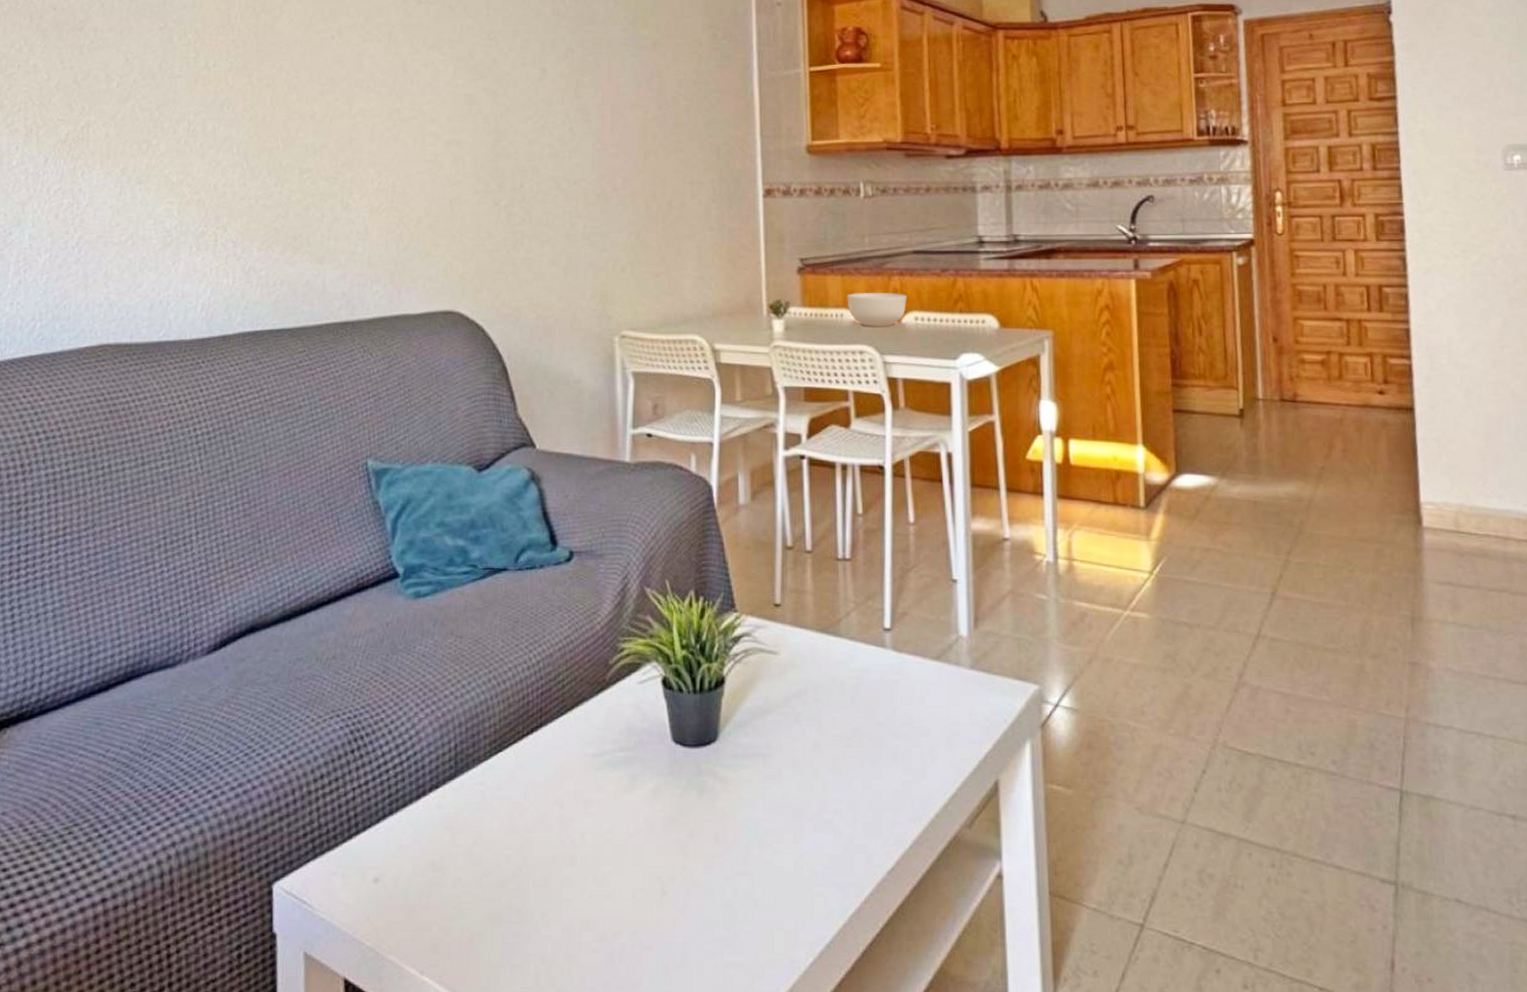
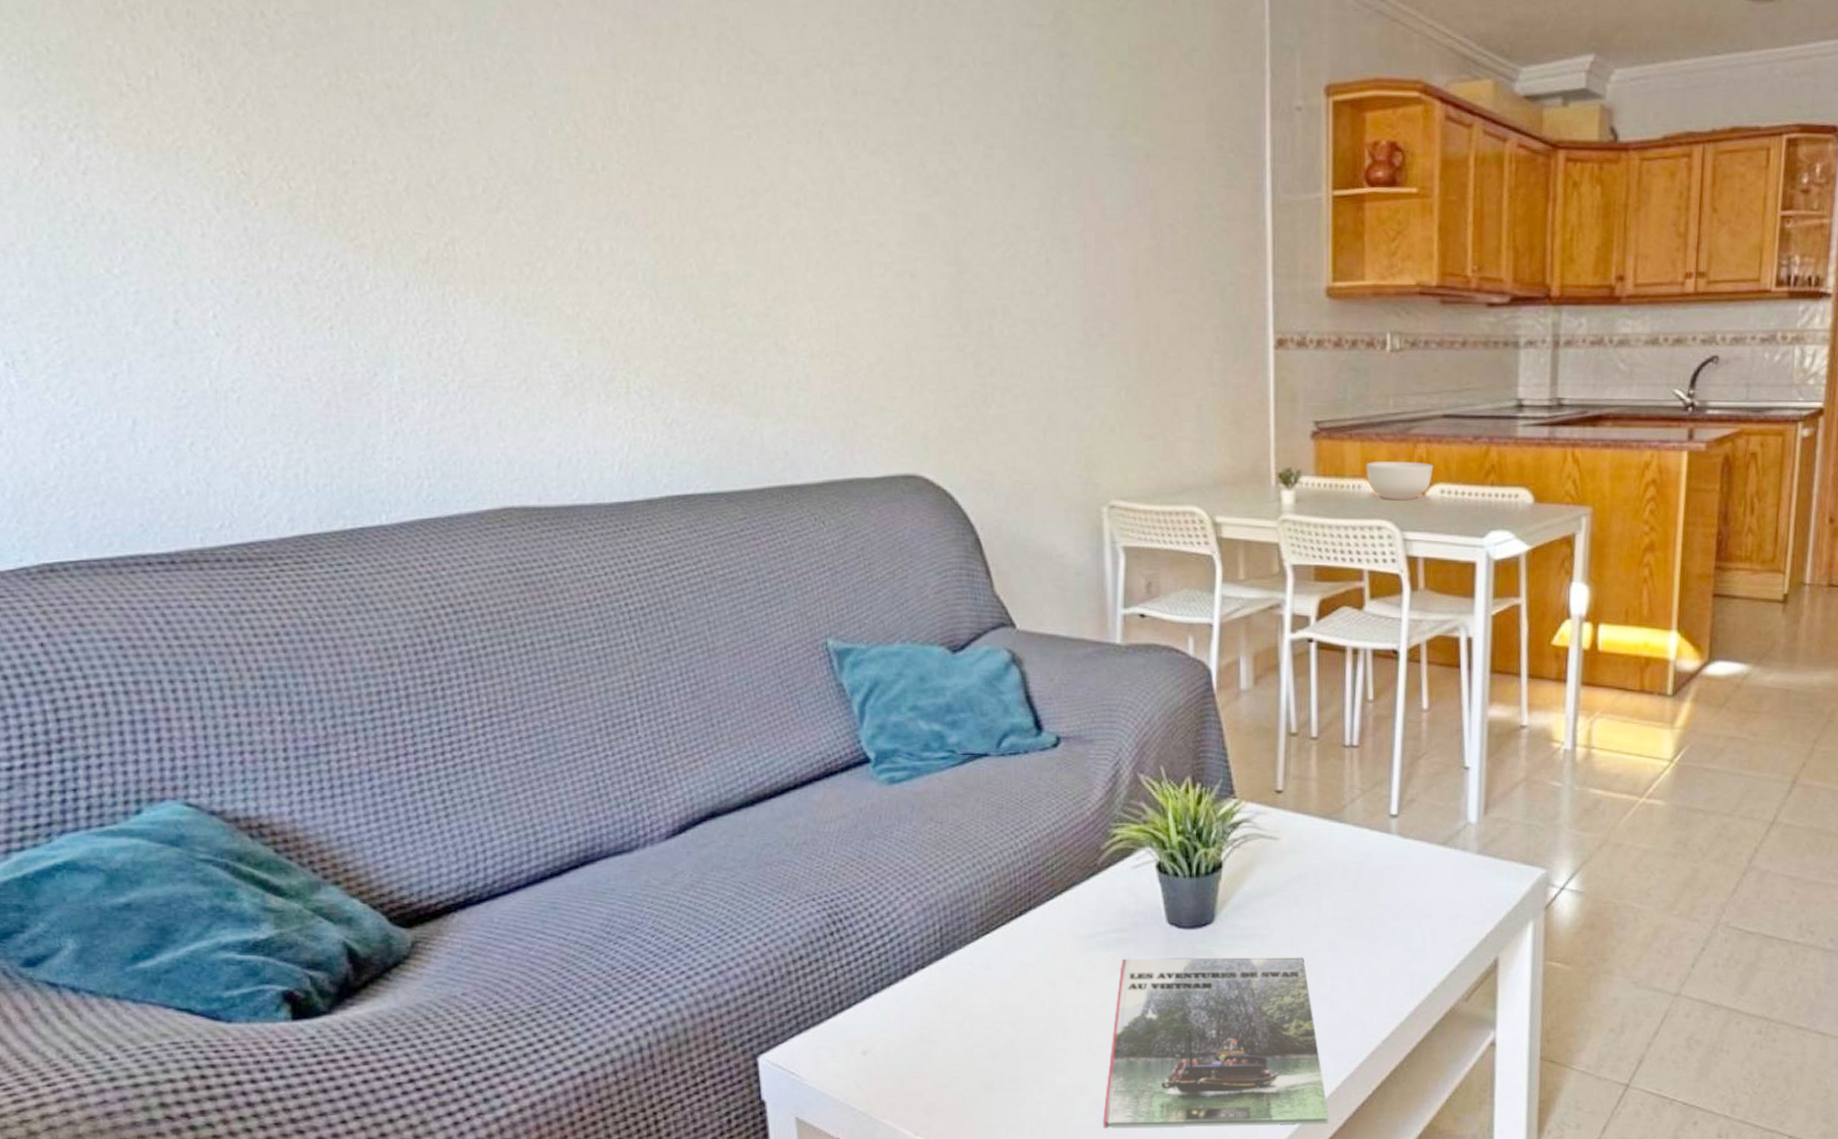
magazine: none [608,778,837,970] -> present [1103,957,1329,1129]

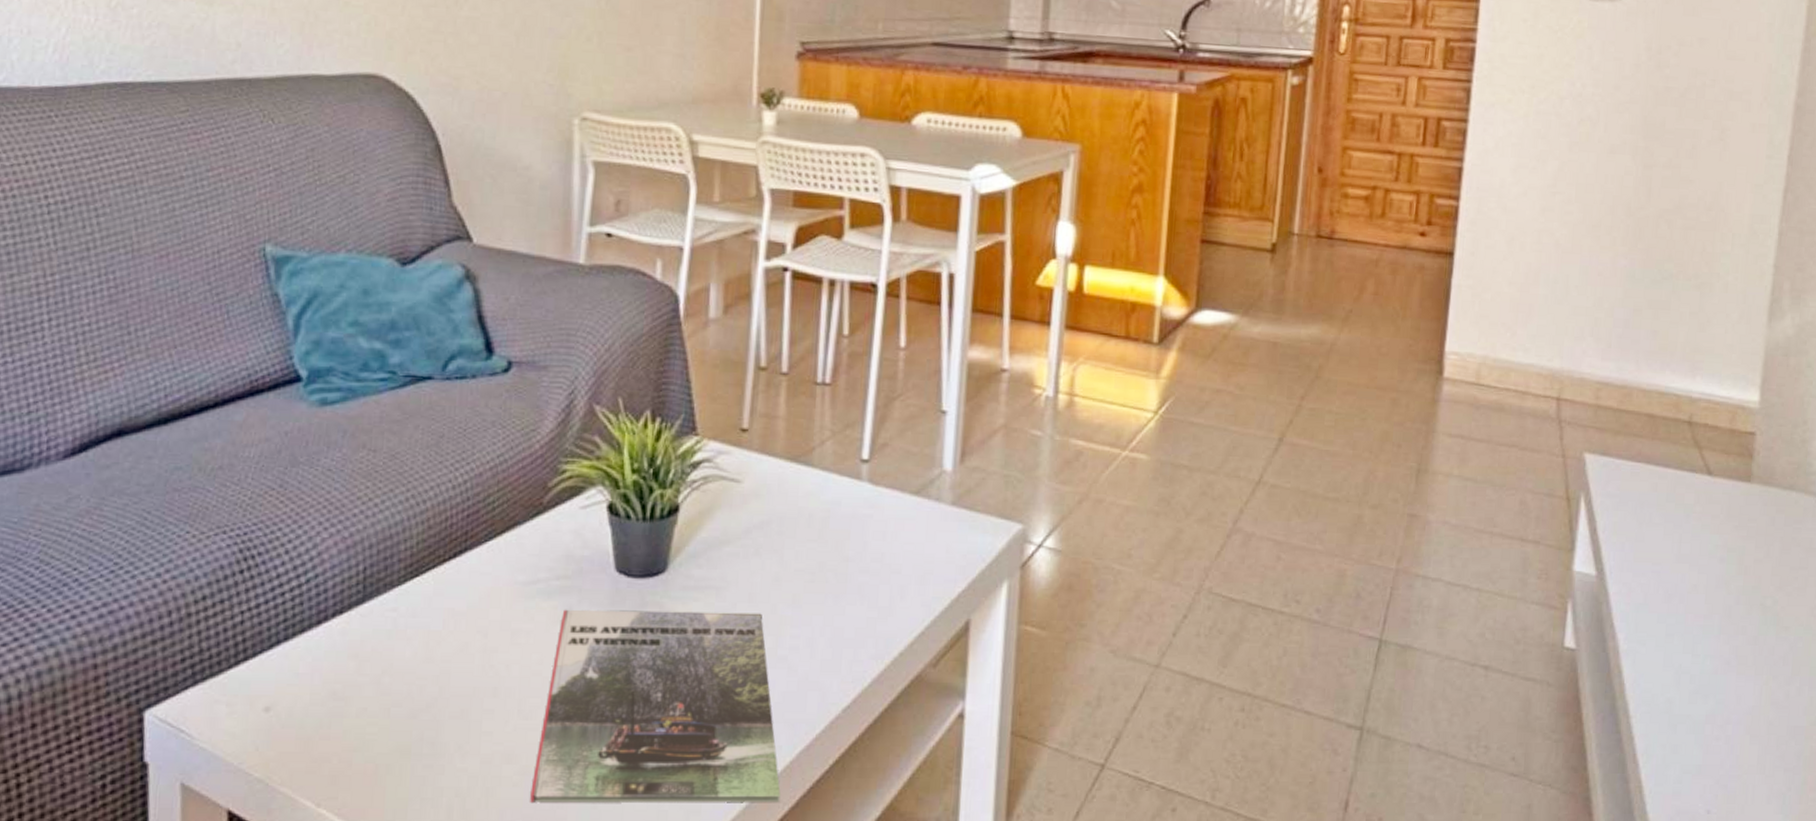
bowl: present [1366,462,1434,501] -> none [851,86,922,129]

